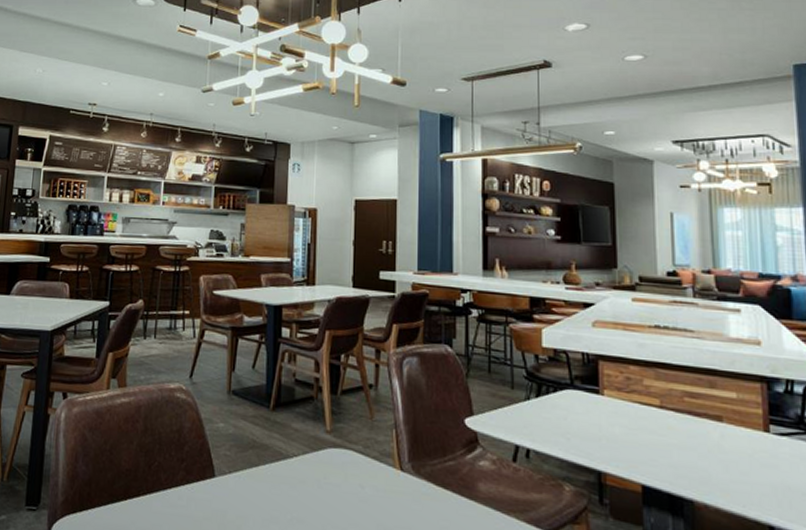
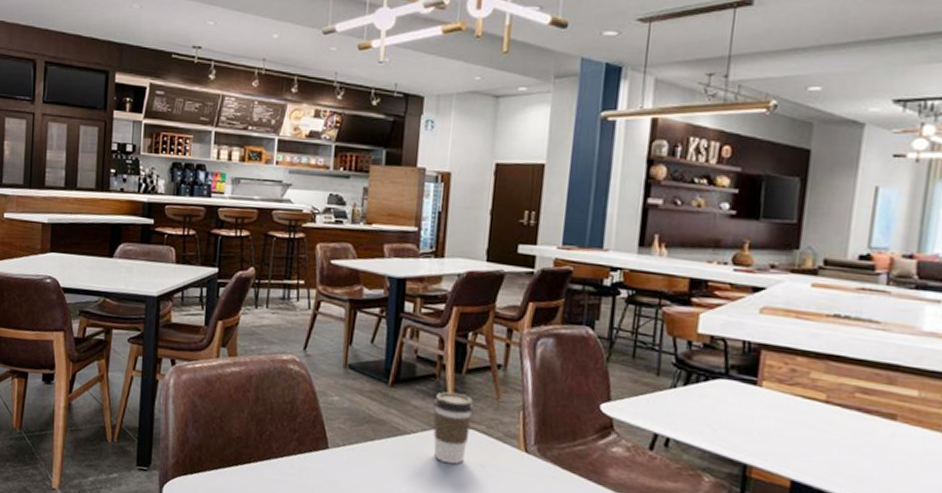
coffee cup: none [312,413,350,486] -> present [433,392,474,464]

